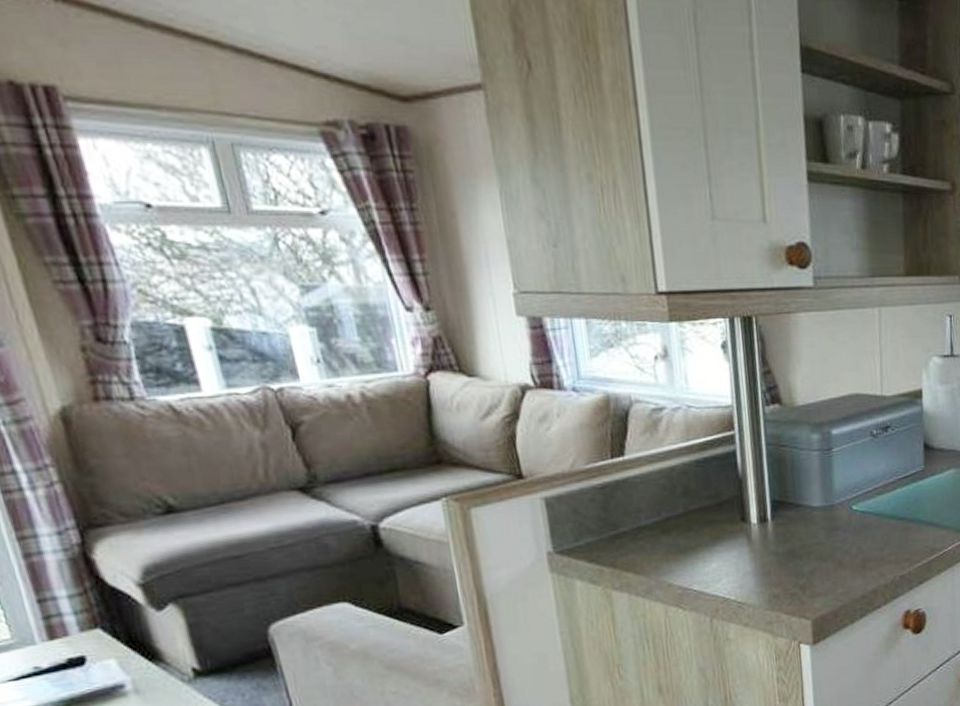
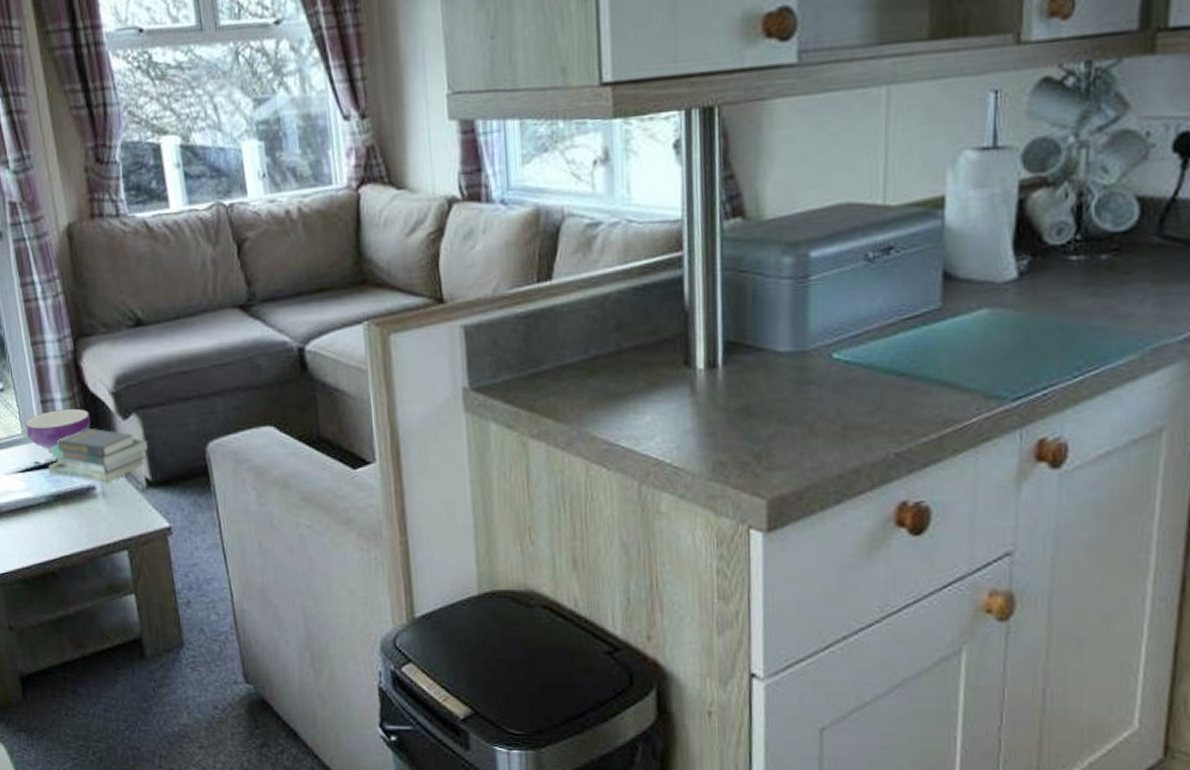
bowl: none [14,604,113,657] -> present [24,408,91,454]
books: none [54,623,193,680] -> present [48,427,148,483]

